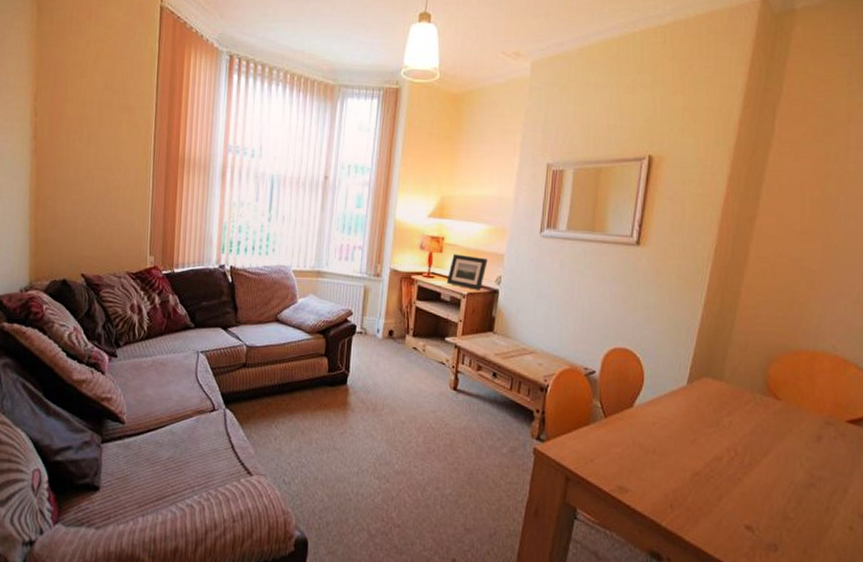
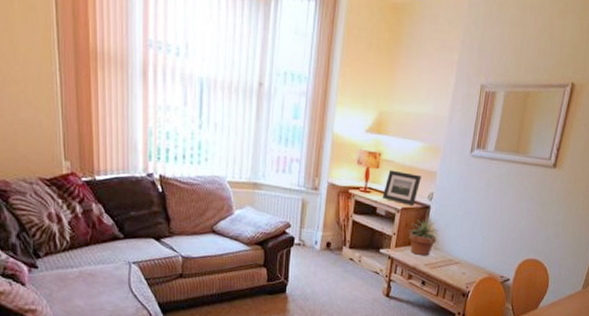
potted plant: none [476,304,510,345] -> present [408,219,439,256]

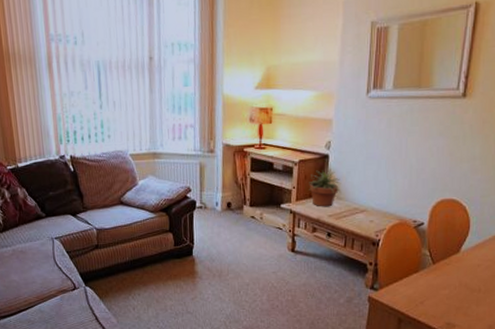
picture frame: present [382,170,422,205] -> none [277,123,317,157]

